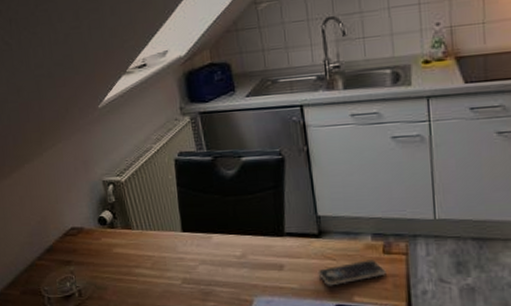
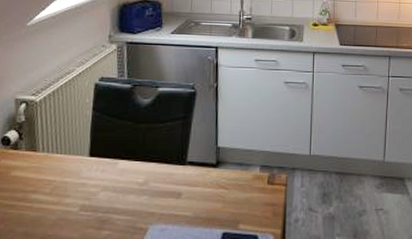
smartphone: present [317,259,386,286] -> none [211,189,268,214]

